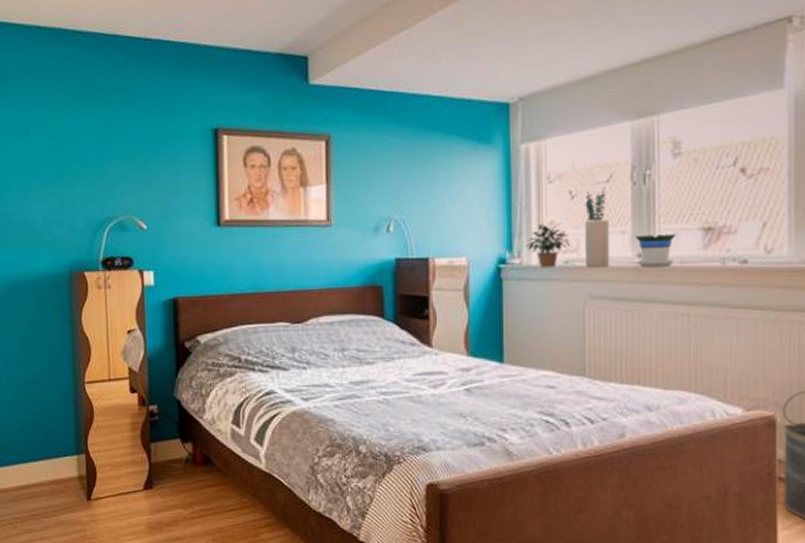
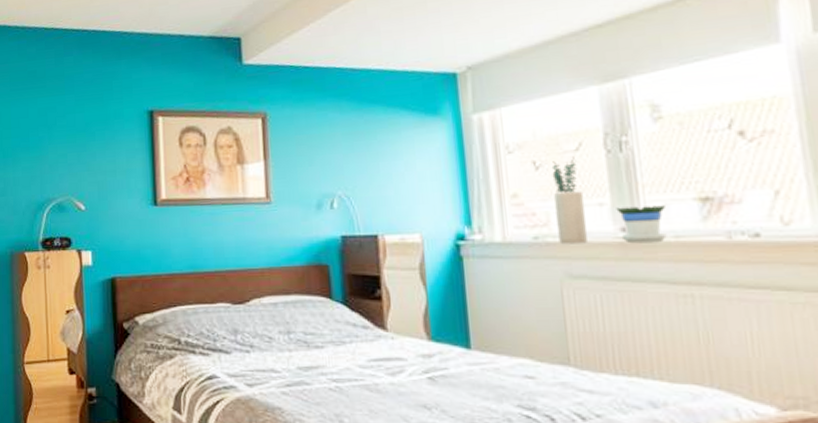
potted plant: present [525,222,569,268] -> none [486,195,538,245]

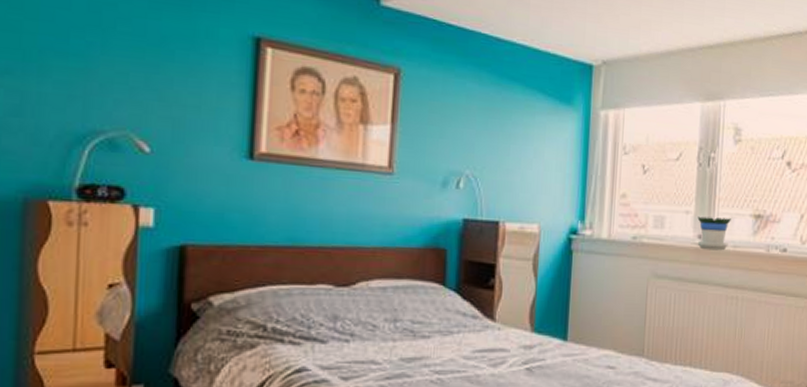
vase: present [551,157,588,245] -> none [652,165,677,247]

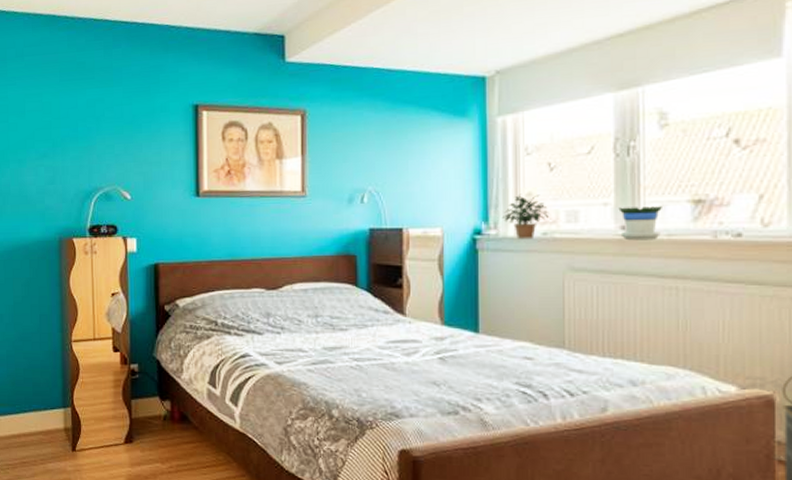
potted plant: none [597,194,639,243] -> present [501,193,548,240]

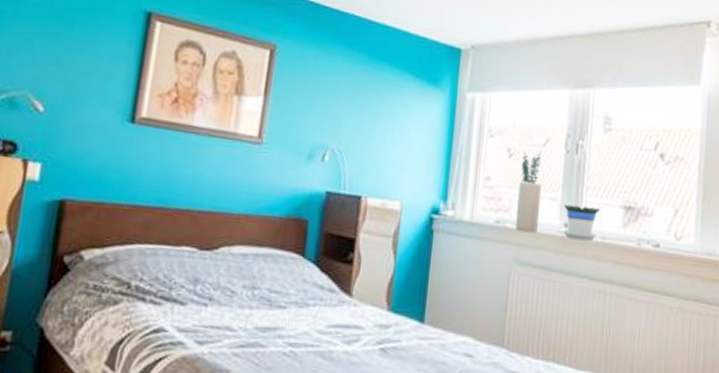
potted plant: present [501,193,548,240] -> none [460,176,503,226]
vase: none [564,159,592,240] -> present [515,151,542,234]

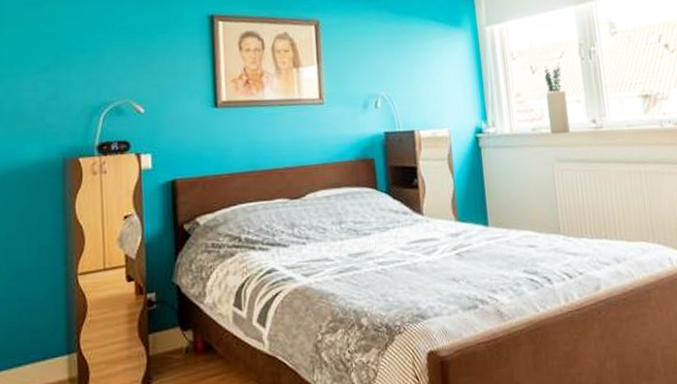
flowerpot: present [564,204,600,242] -> none [588,101,622,132]

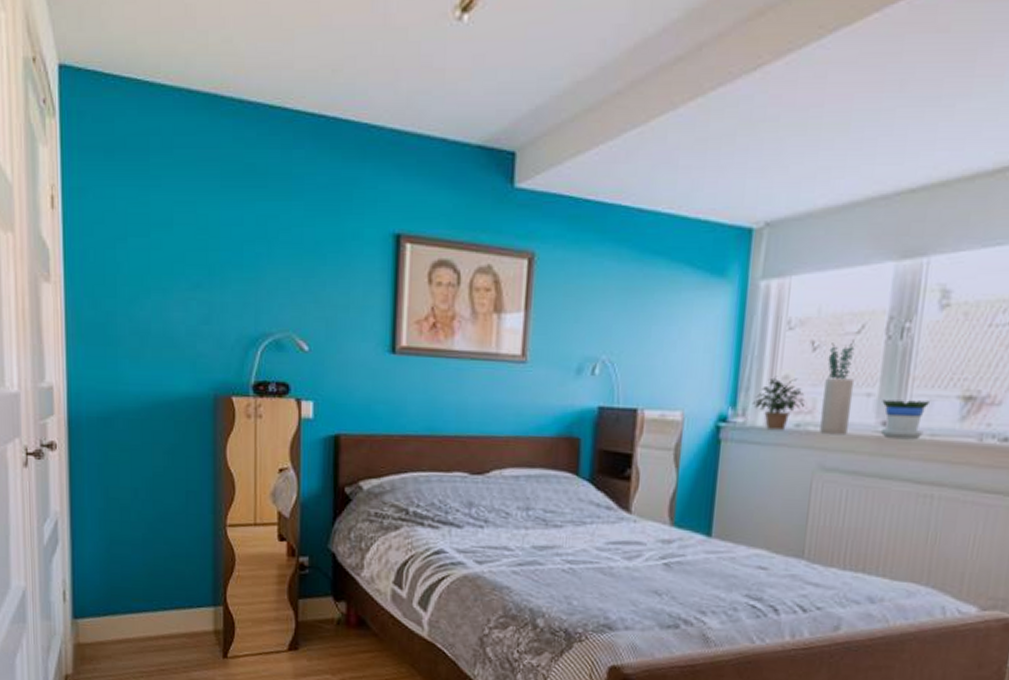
potted plant: none [497,94,535,136] -> present [751,376,804,431]
flowerpot: none [588,101,622,132] -> present [881,399,929,440]

